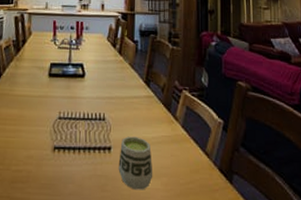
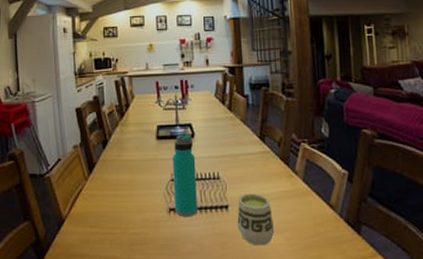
water bottle: none [59,73,84,156] -> present [172,134,198,216]

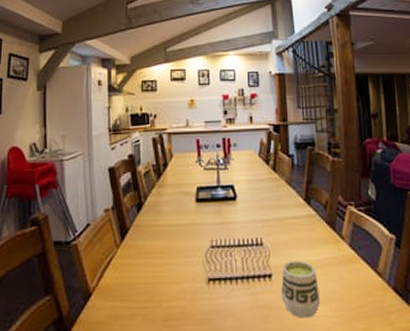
water bottle: present [172,134,198,216] -> none [212,196,240,287]

